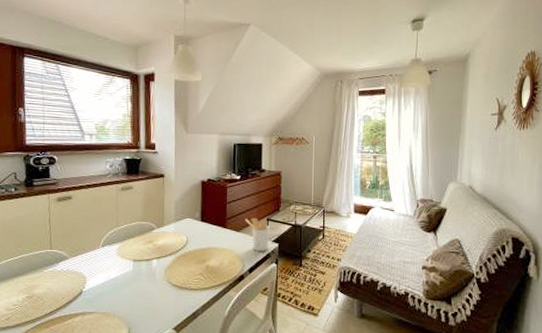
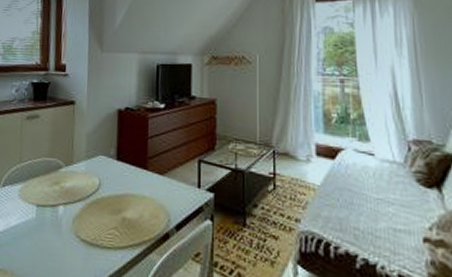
utensil holder: present [245,217,270,251] -> none [171,157,202,203]

